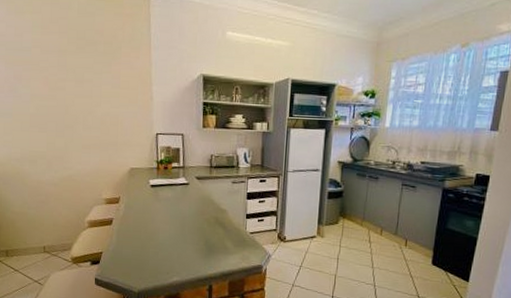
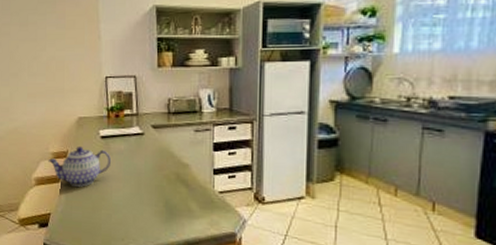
teapot: none [101,193,160,229] -> present [48,146,112,187]

